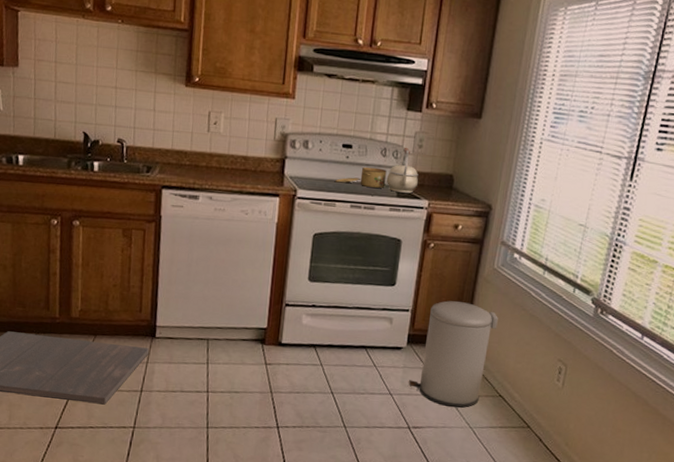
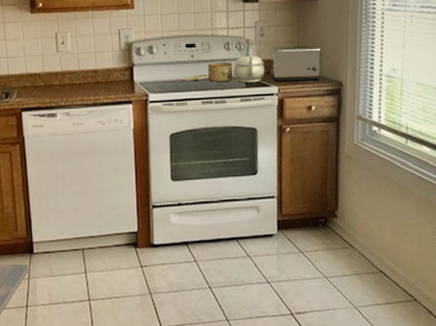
pedal bin: present [408,301,498,408] -> none [284,182,367,288]
toaster: none [423,160,477,200] -> present [269,45,322,82]

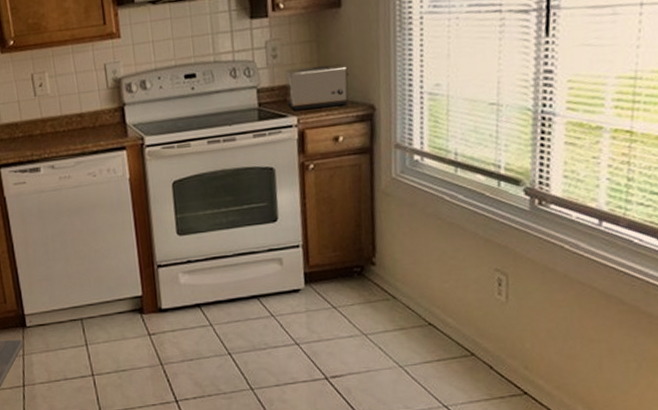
cooking pot: present [184,62,233,83] -> none [184,92,243,120]
kettle: present [233,38,266,83] -> none [242,61,282,115]

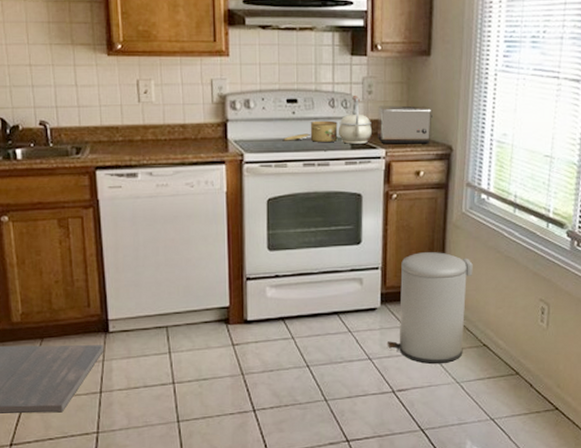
cooking pot: none [184,92,243,120] -> present [284,120,338,143]
kettle: none [242,61,282,115] -> present [338,95,373,144]
pedal bin: none [314,223,410,347] -> present [386,252,473,364]

